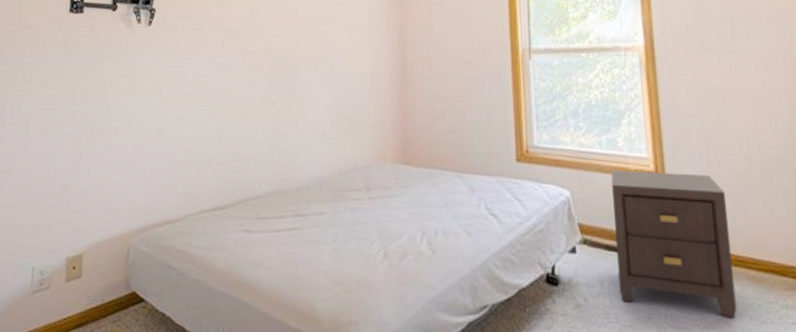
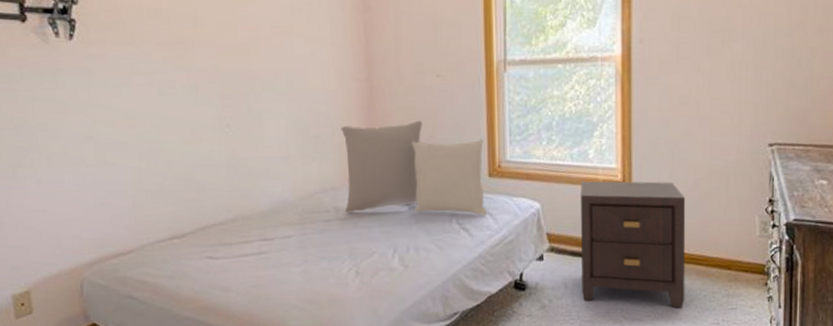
pillow: none [375,103,451,192] -> present [341,120,422,213]
pillow: none [441,123,516,201] -> present [412,139,487,215]

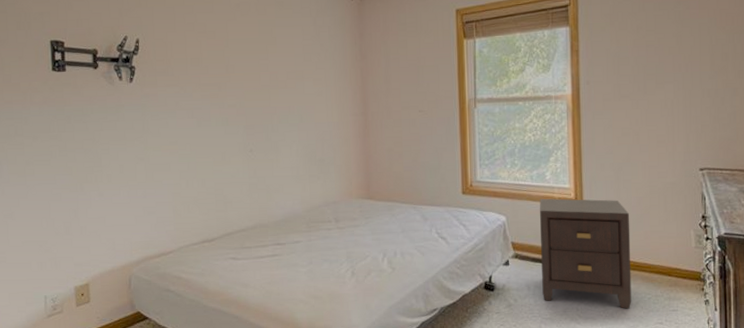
pillow: present [341,120,422,213] -> none [341,147,407,223]
pillow: present [412,139,487,215] -> none [399,162,461,226]

